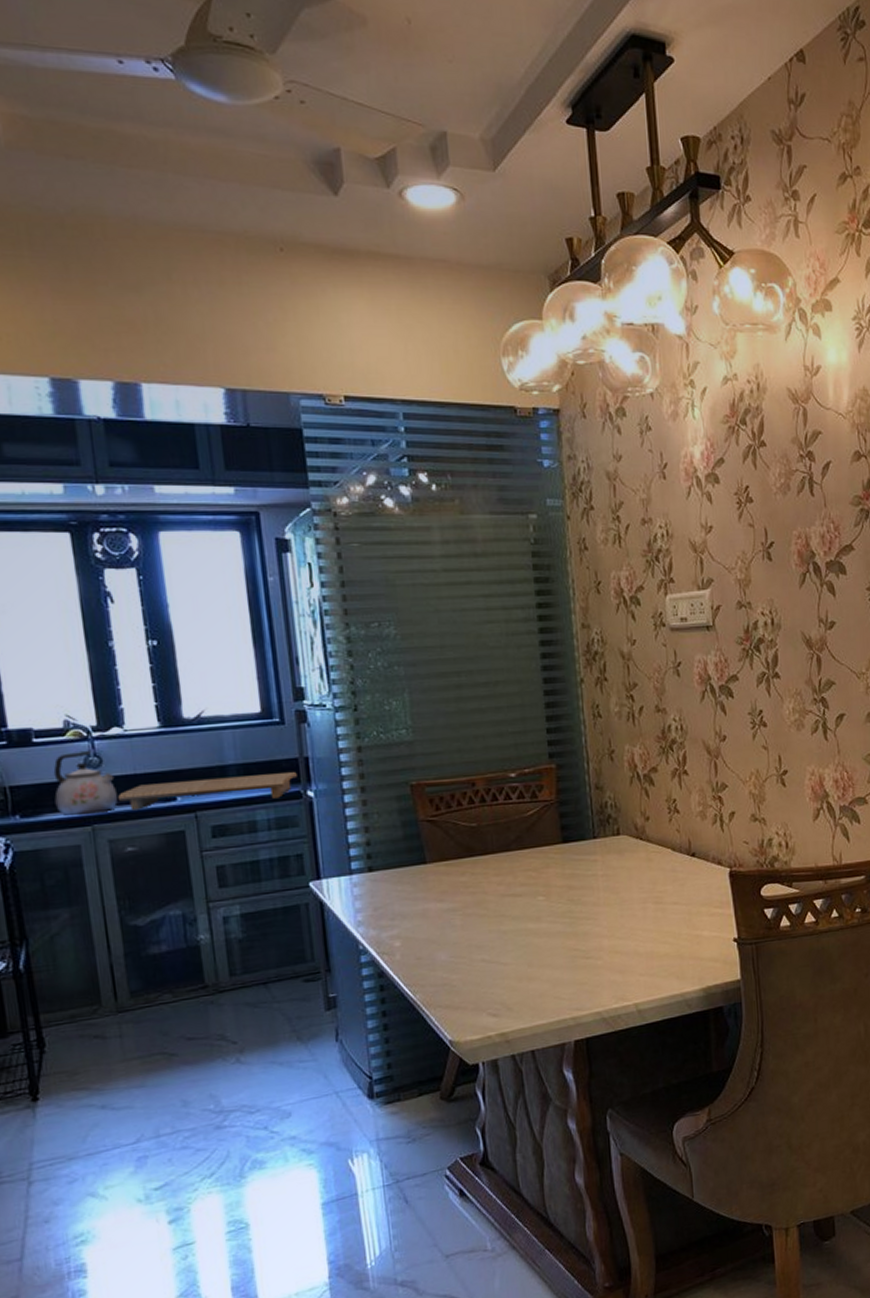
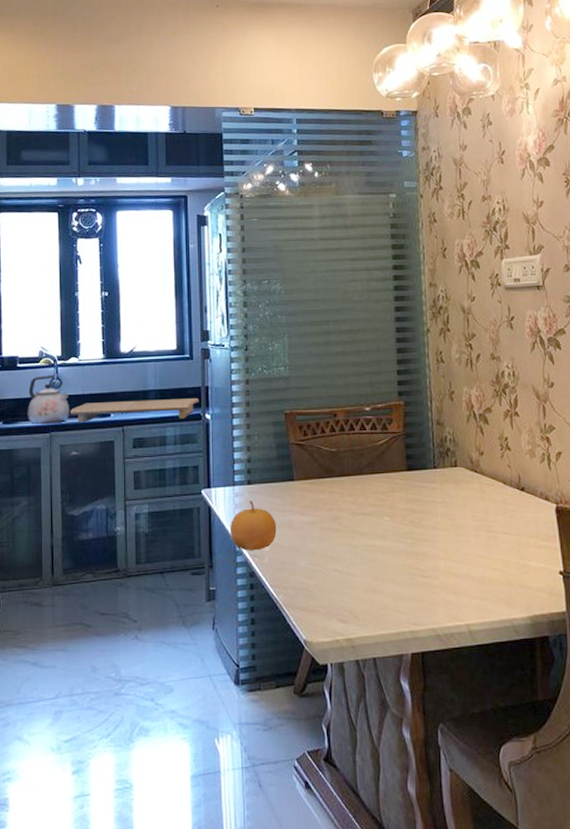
fruit: none [349,890,409,949] -> present [229,501,277,551]

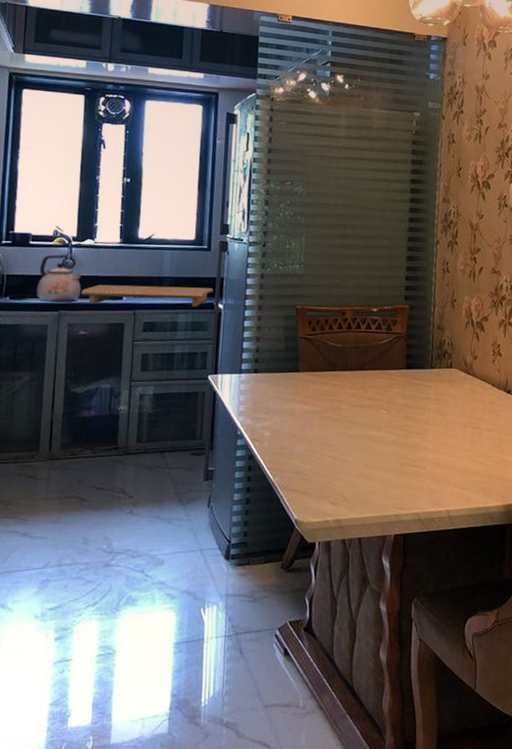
fruit: present [229,501,277,551] -> none [232,388,279,435]

